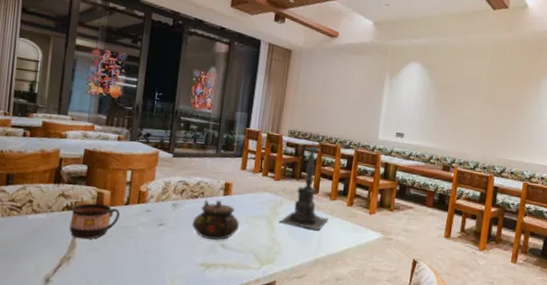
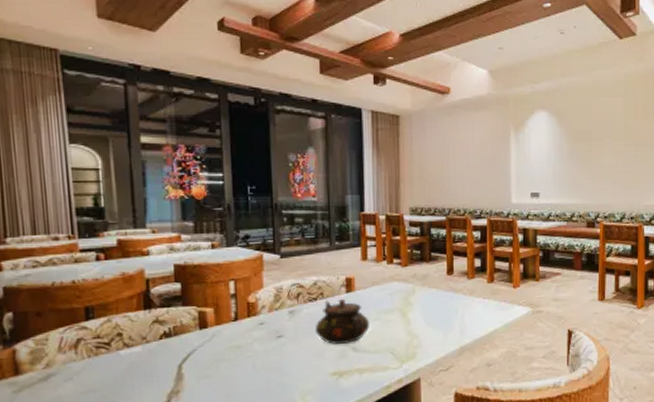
cup: present [69,203,120,240] -> none [171,324,229,368]
candle holder: present [280,136,329,230] -> none [415,210,469,315]

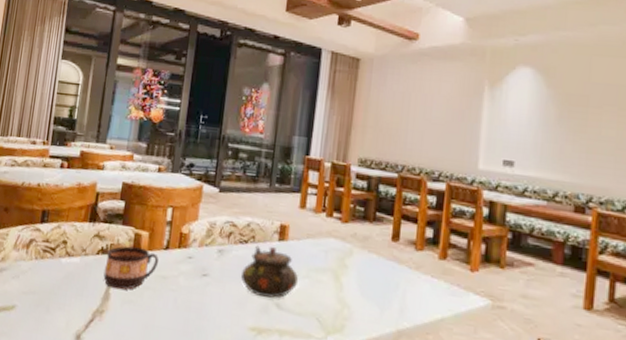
cup: none [171,324,229,368] -> present [103,246,159,290]

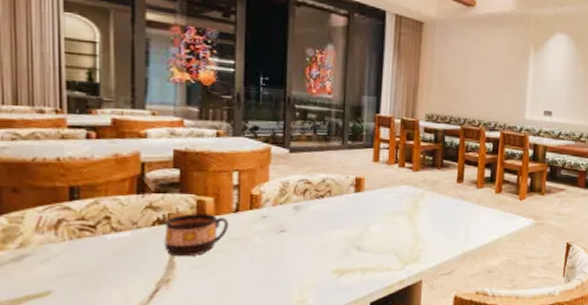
teapot: present [241,245,299,298] -> none [321,197,377,242]

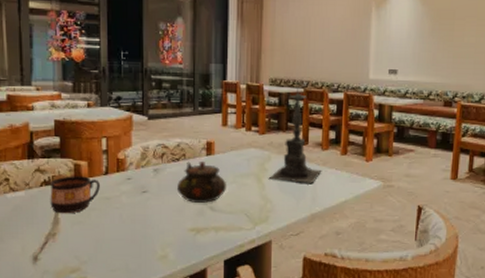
teapot: none [321,197,377,242] -> present [177,160,227,203]
candle holder: none [422,119,476,221] -> present [269,82,322,183]

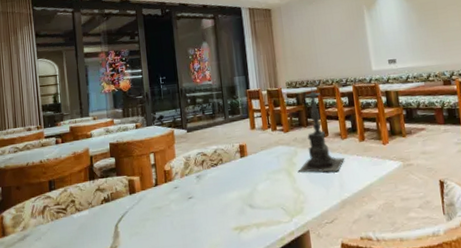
cup: present [50,176,100,214] -> none [110,190,152,227]
teapot: present [177,160,227,203] -> none [218,162,262,203]

